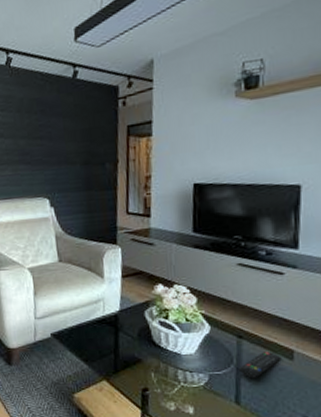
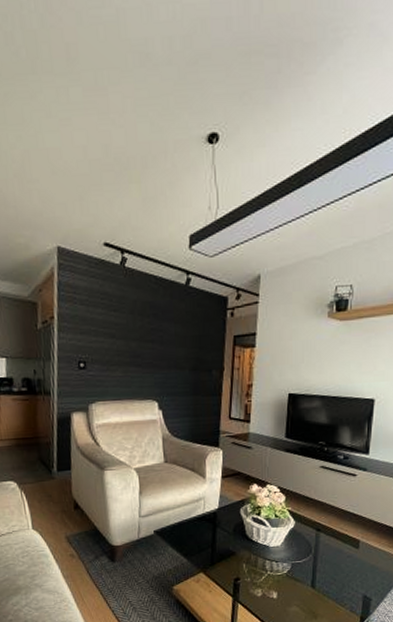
remote control: present [238,352,282,378] -> none [315,542,350,565]

